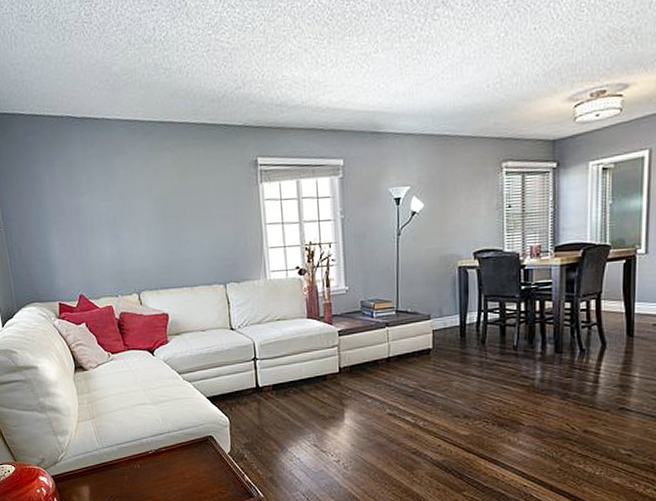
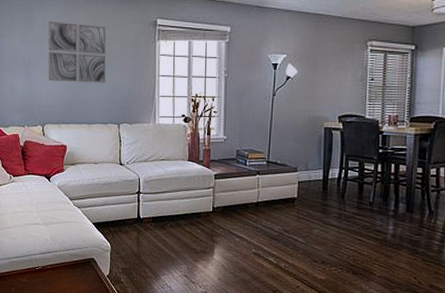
wall art: none [132,170,205,242] -> present [48,21,106,83]

